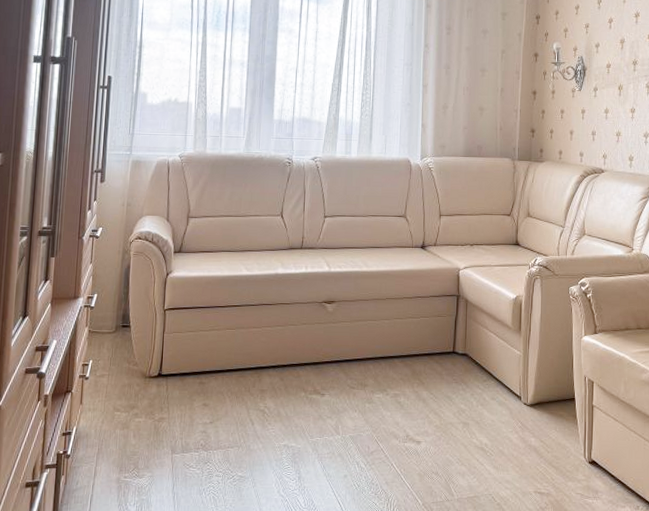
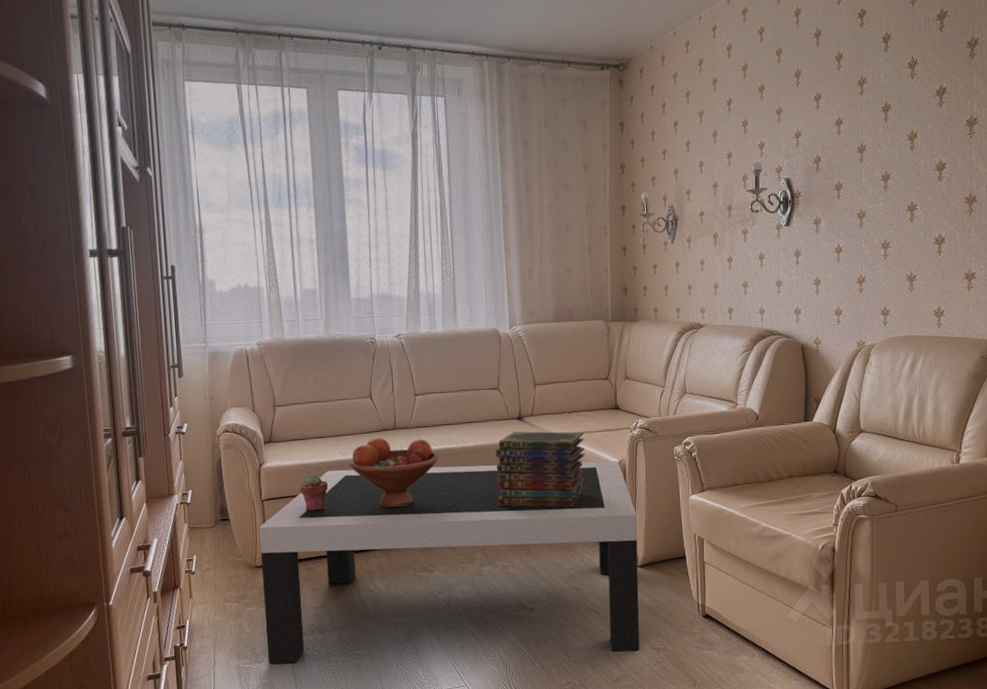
coffee table: none [149,284,529,494] -> present [259,461,640,664]
potted succulent: none [202,287,231,324] -> present [299,474,329,511]
fruit bowl: none [253,254,341,327] -> present [349,436,438,508]
book stack: none [394,260,484,340] -> present [495,431,585,507]

